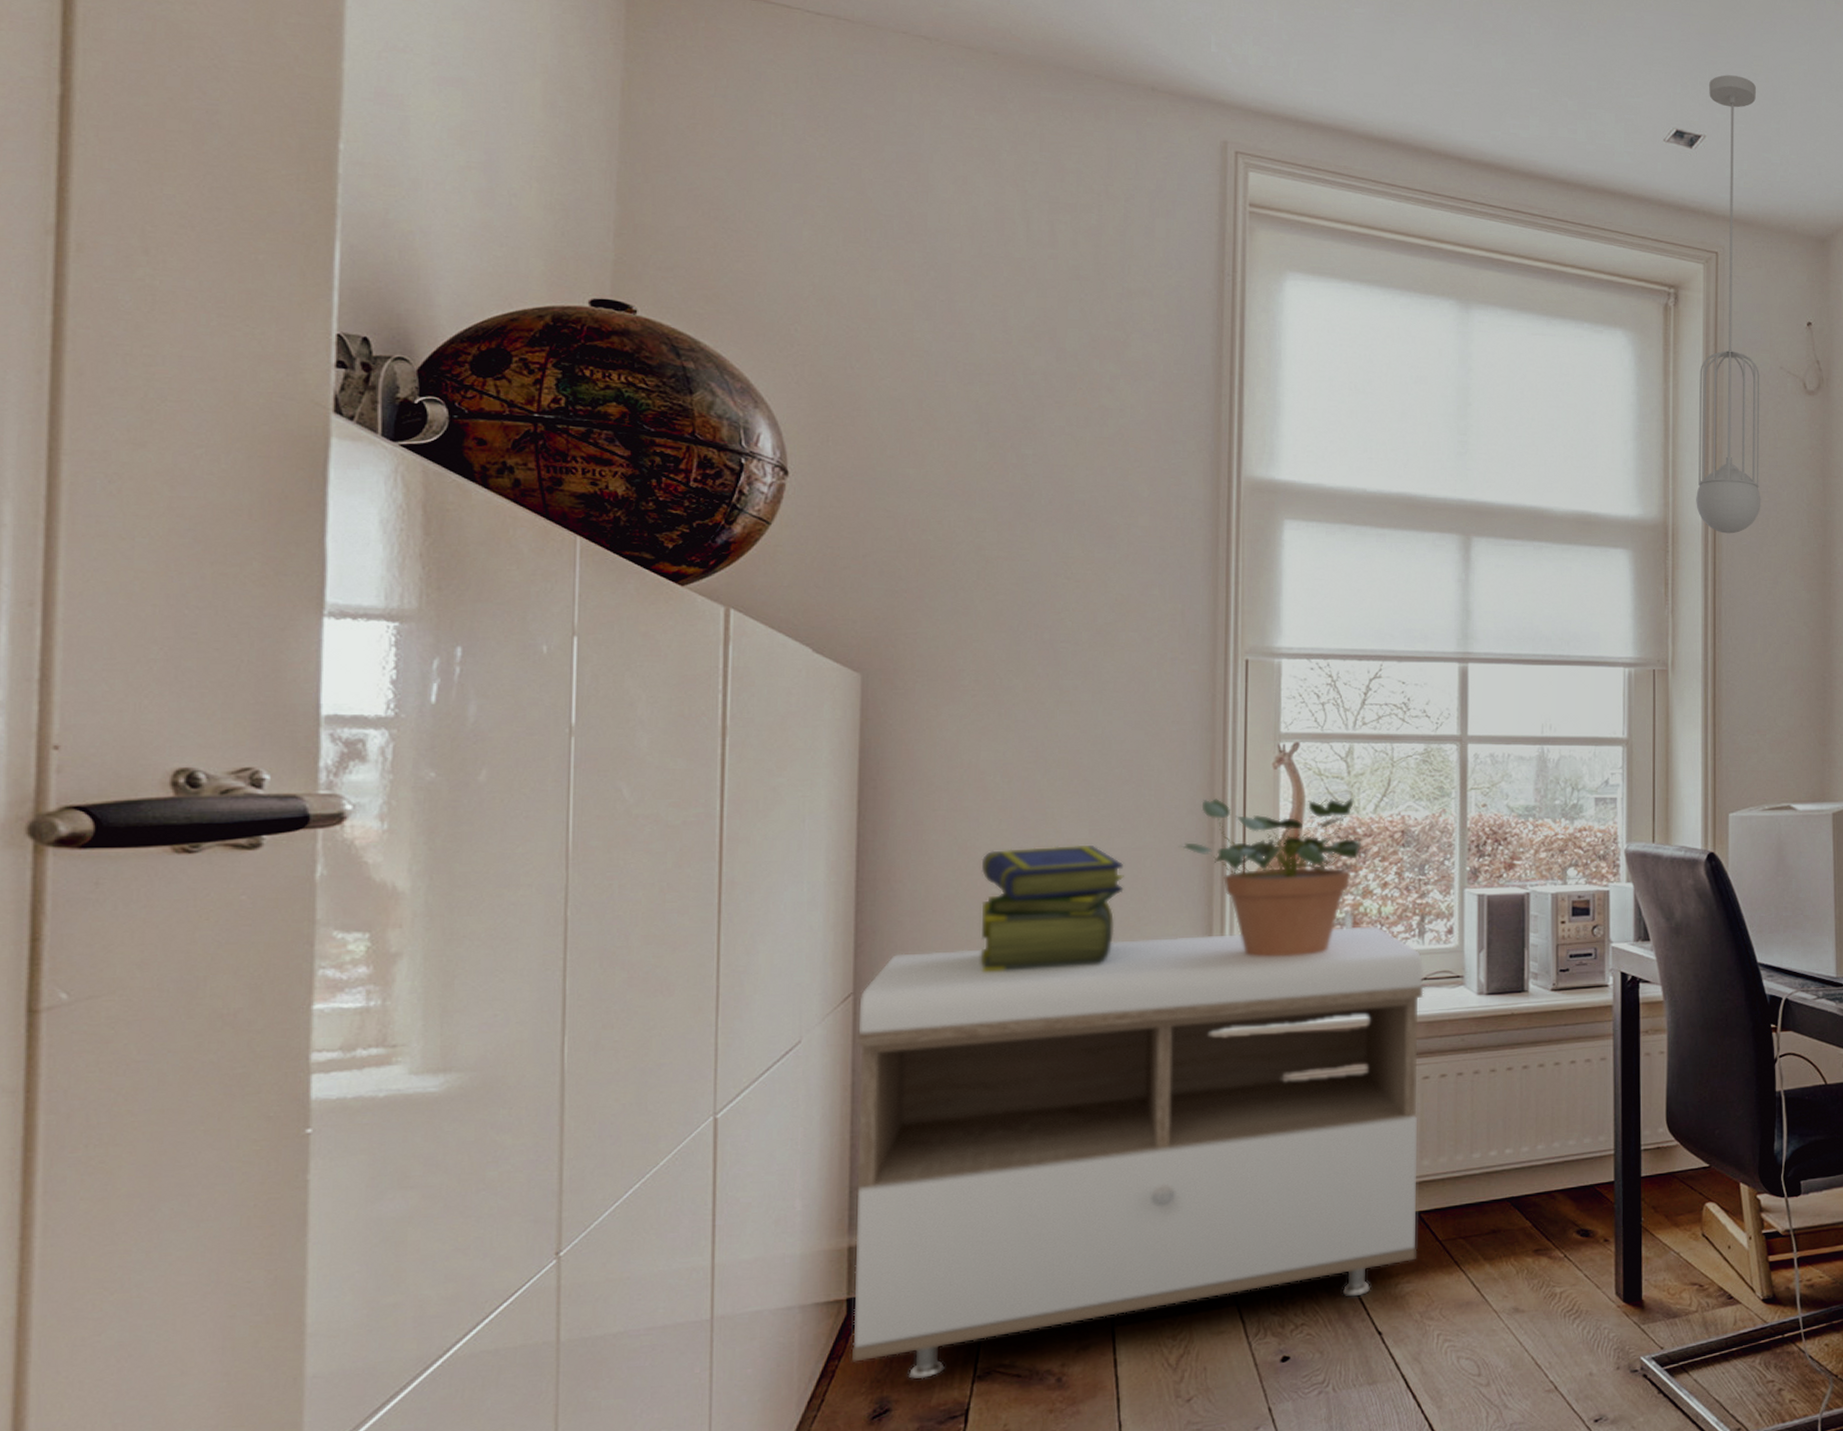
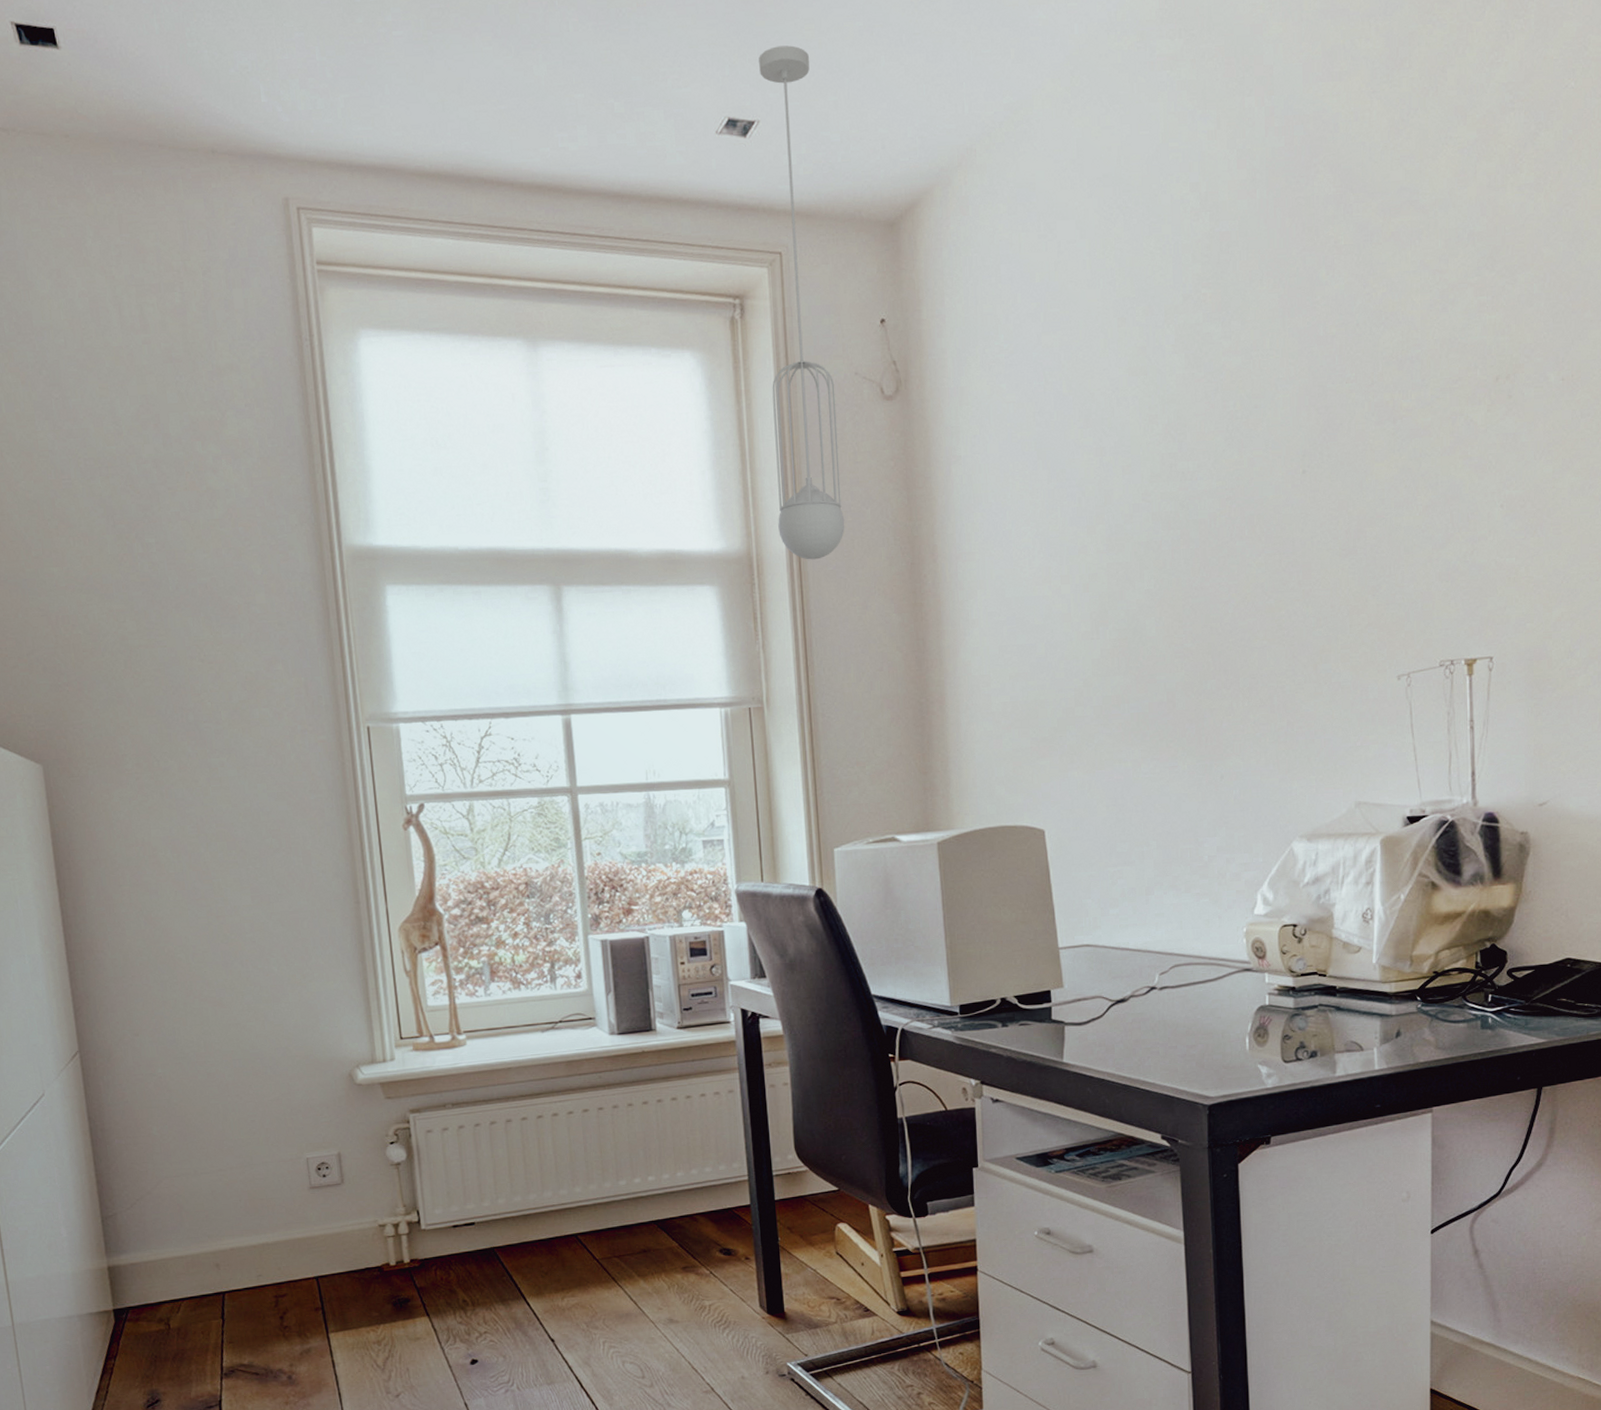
storage bench: present [851,926,1424,1379] -> none [85,974,578,1376]
stack of books: present [980,844,1124,973] -> none [165,911,288,1030]
potted plant: present [1178,798,1365,957] -> none [329,854,493,1007]

